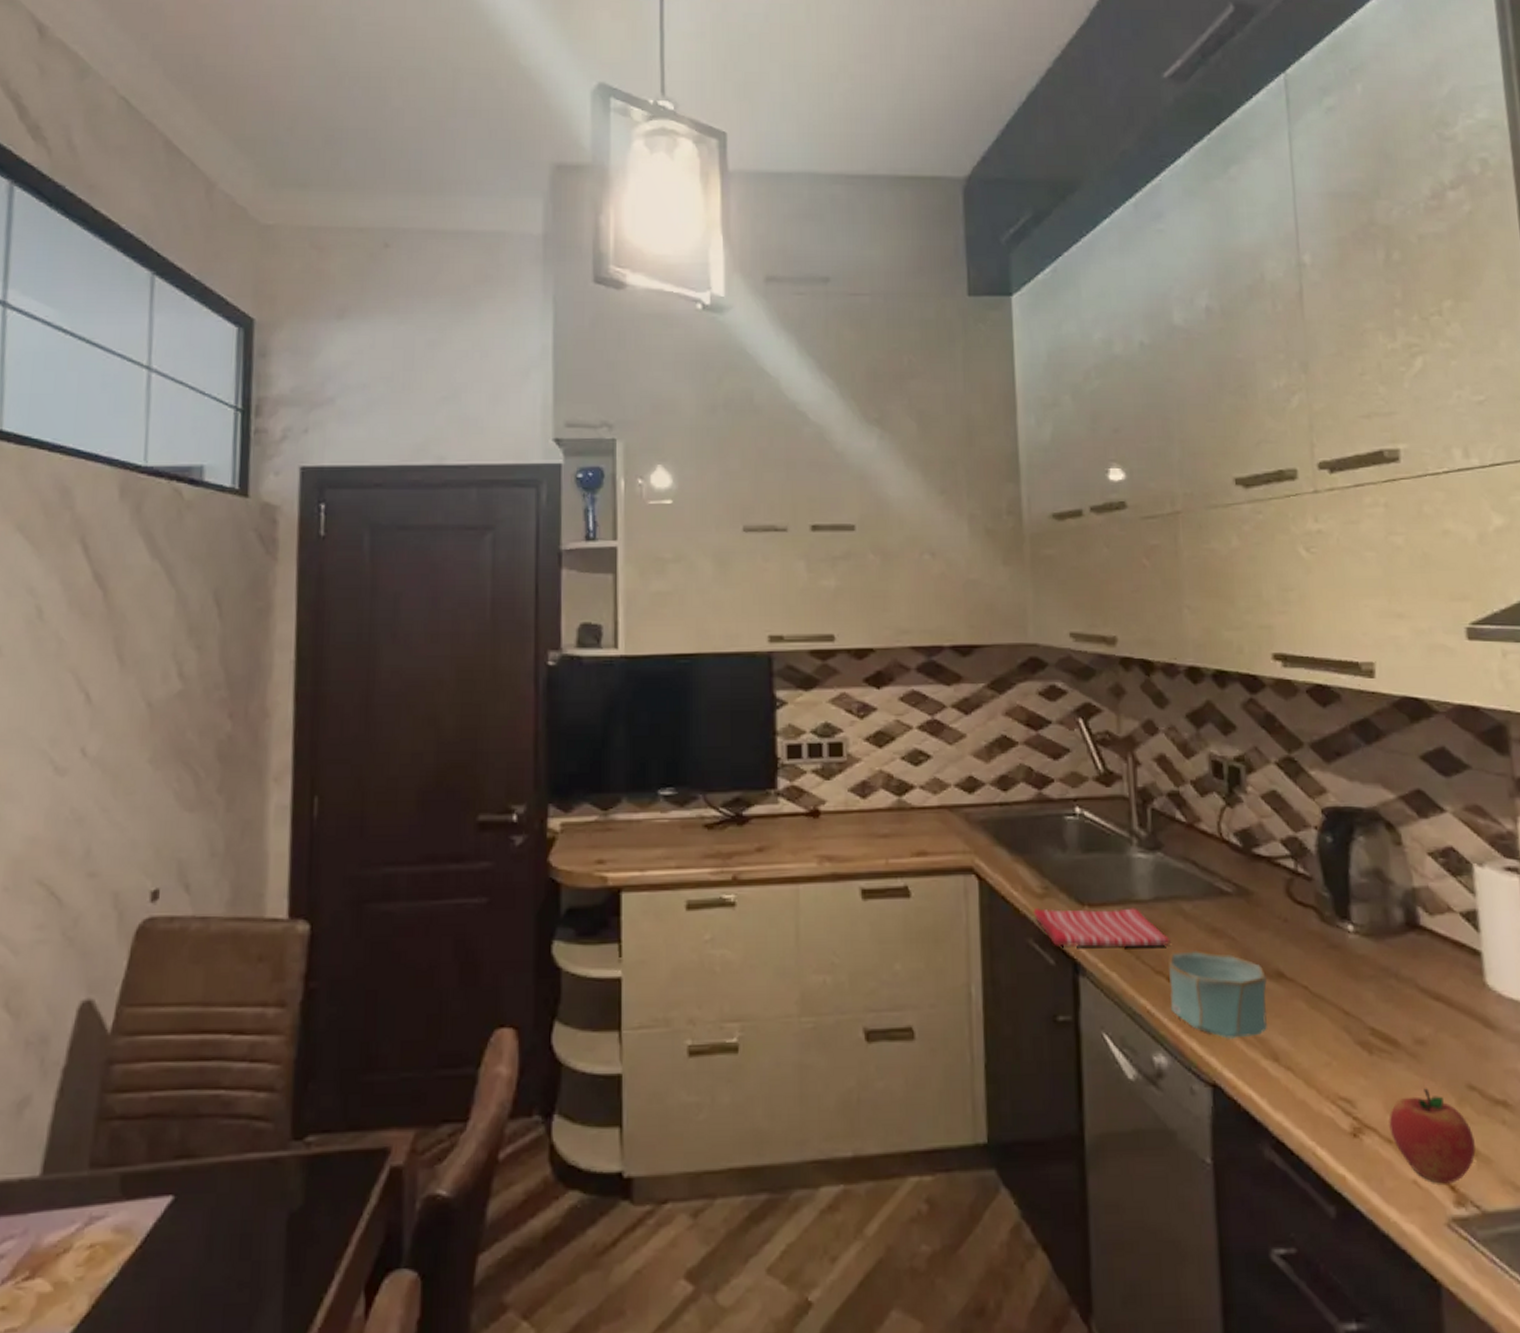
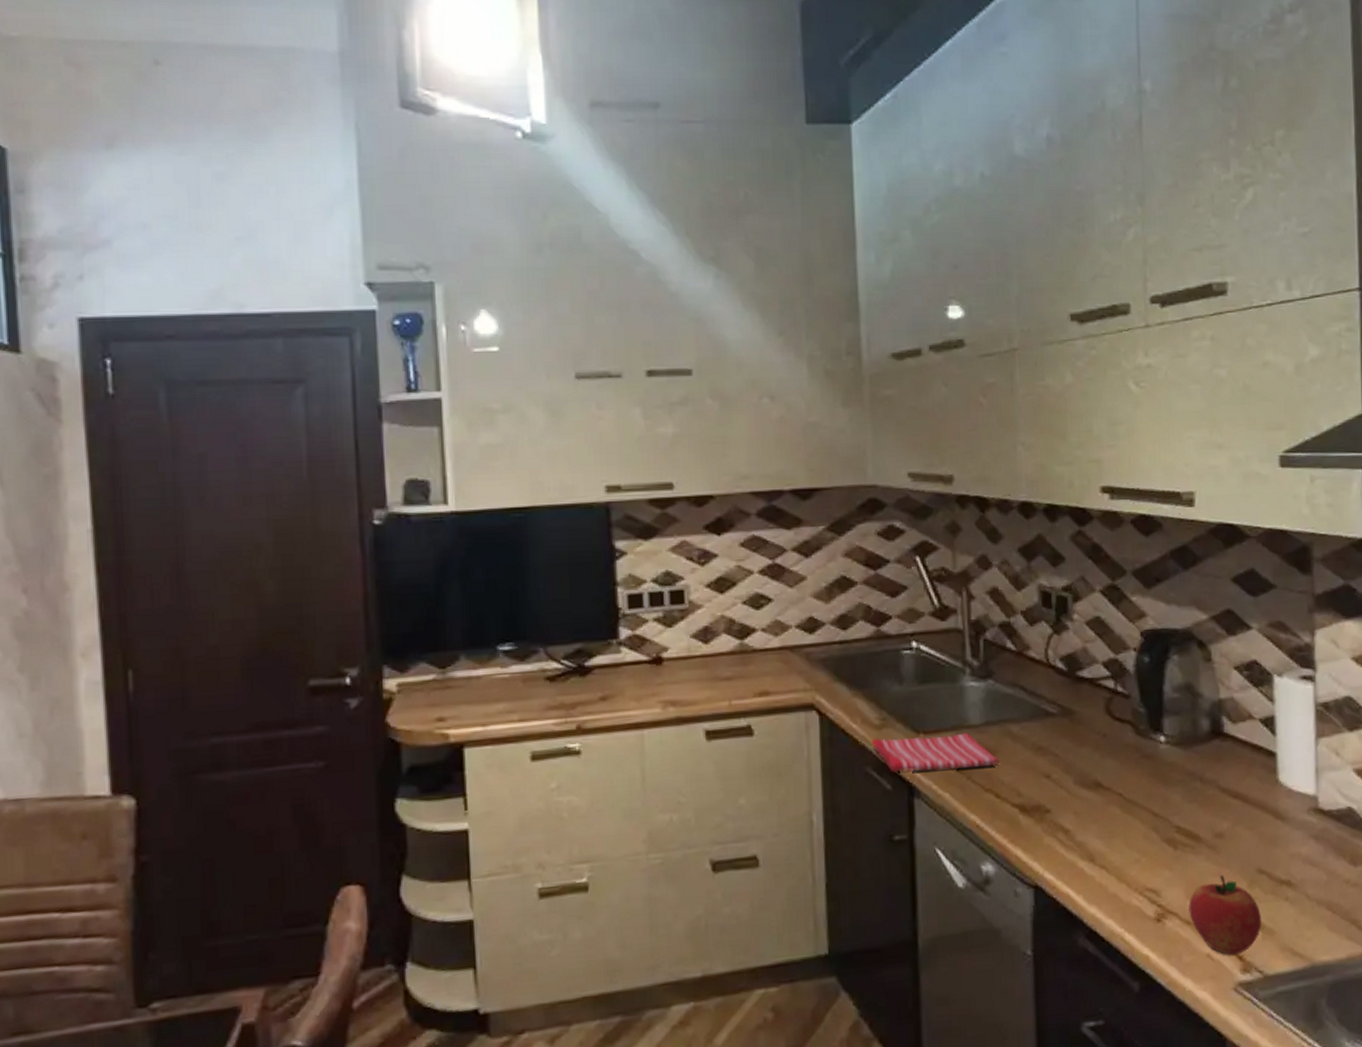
bowl: present [1169,951,1268,1039] -> none [997,768,1086,845]

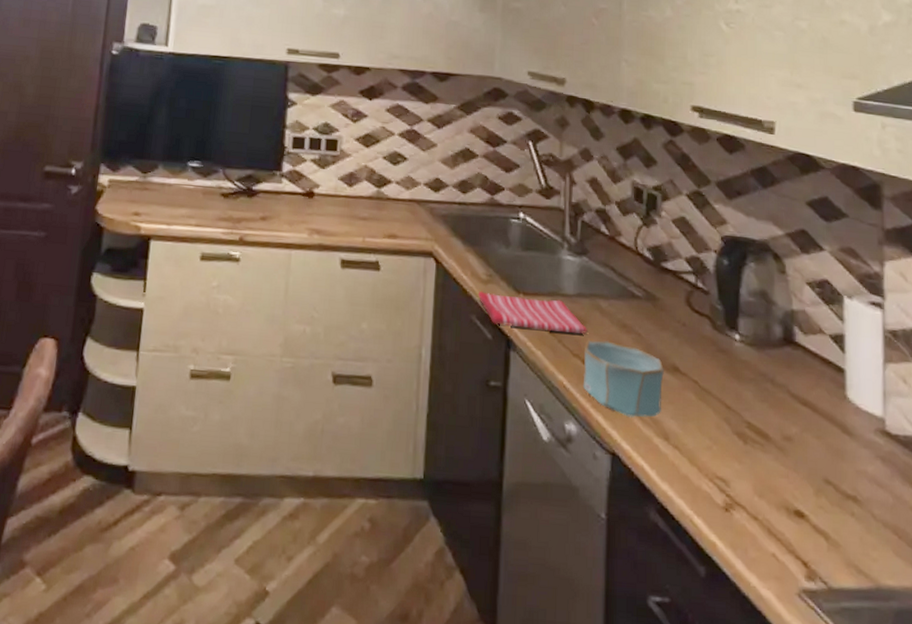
bowl: none [997,768,1086,845] -> present [583,340,664,417]
apple: present [1188,875,1261,956] -> none [756,477,827,561]

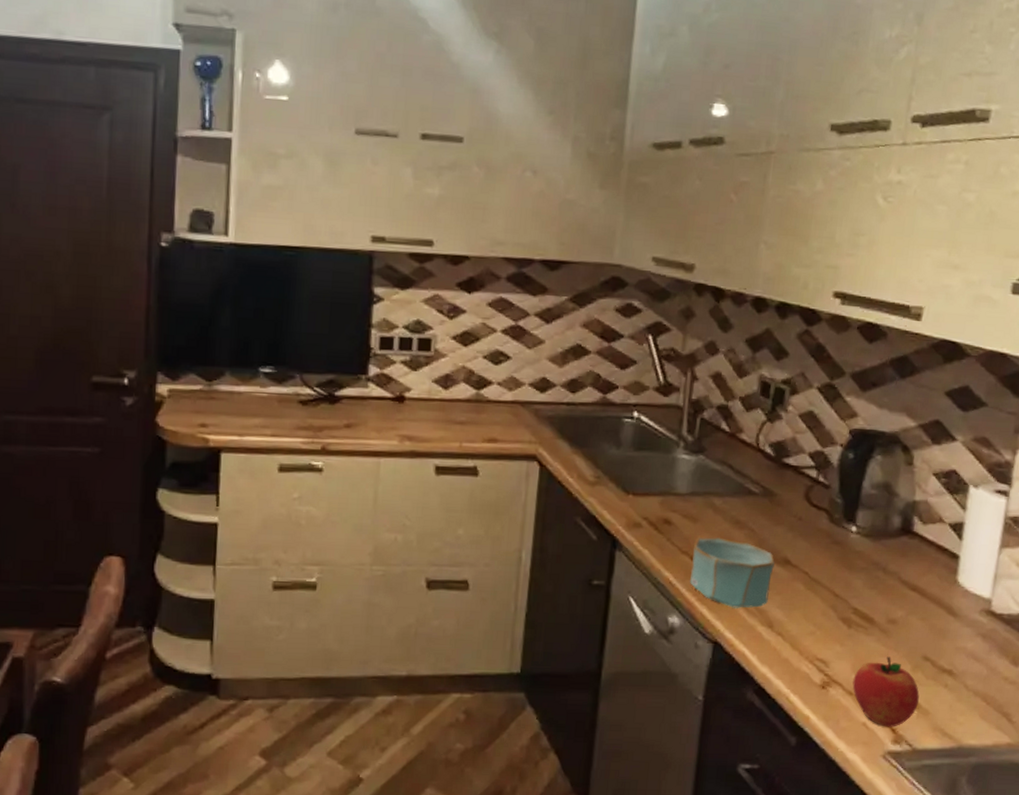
dish towel: present [478,290,588,334] -> none [584,492,699,531]
apple: none [756,477,827,561] -> present [852,656,920,727]

